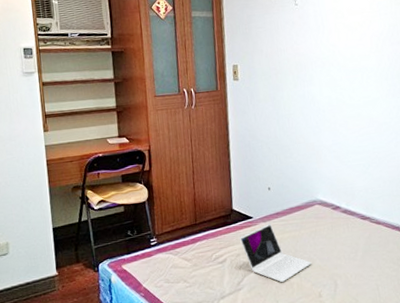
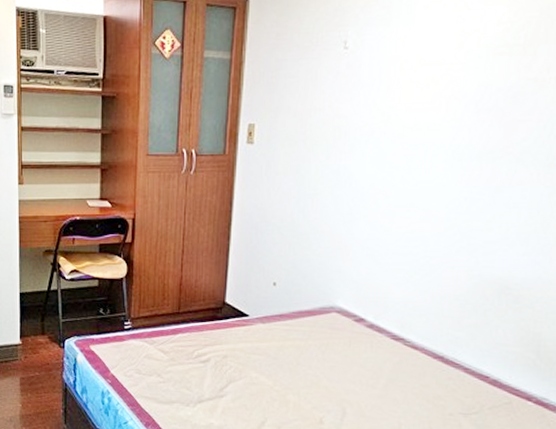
laptop: present [239,223,311,283] -> none [228,325,316,398]

